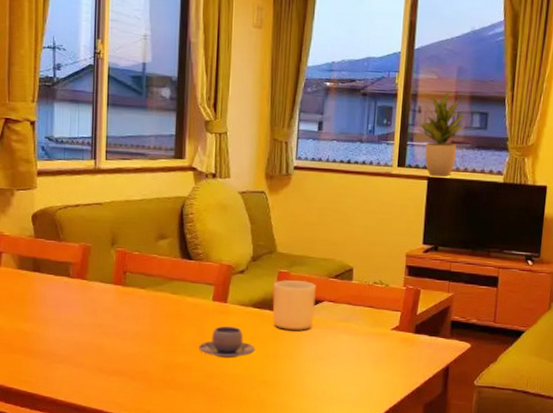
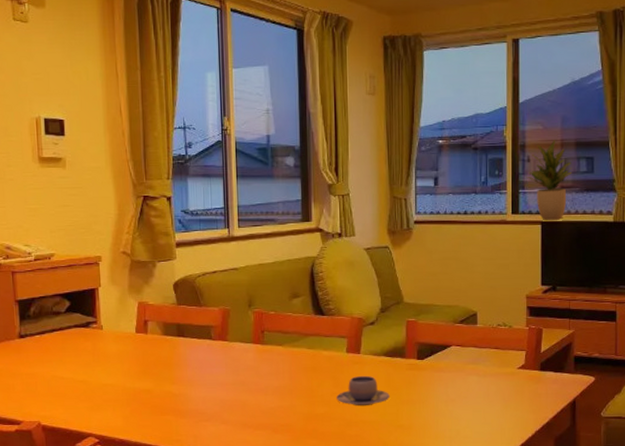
mug: present [272,280,317,330] -> none [403,328,444,375]

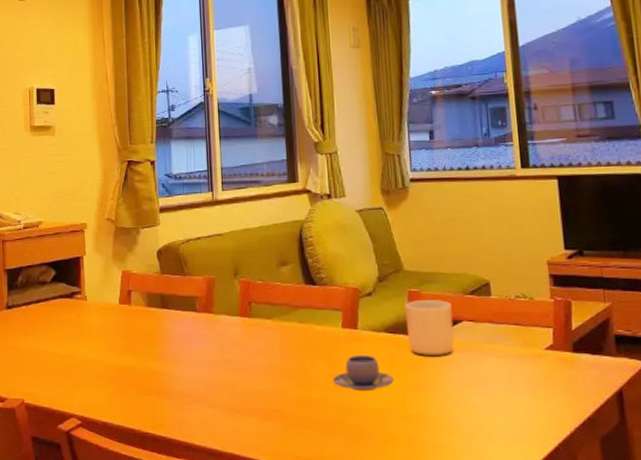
mug: none [403,328,444,375] -> present [404,300,455,355]
potted plant: present [525,140,572,221] -> none [533,84,588,175]

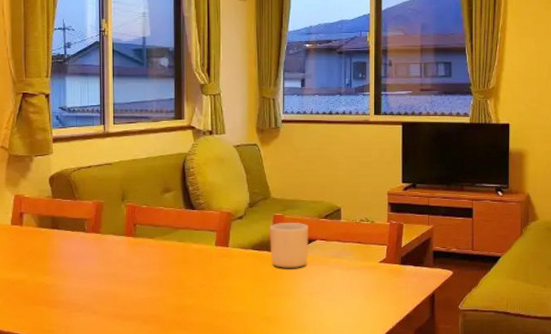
teacup: present [333,354,394,391] -> none [205,268,256,298]

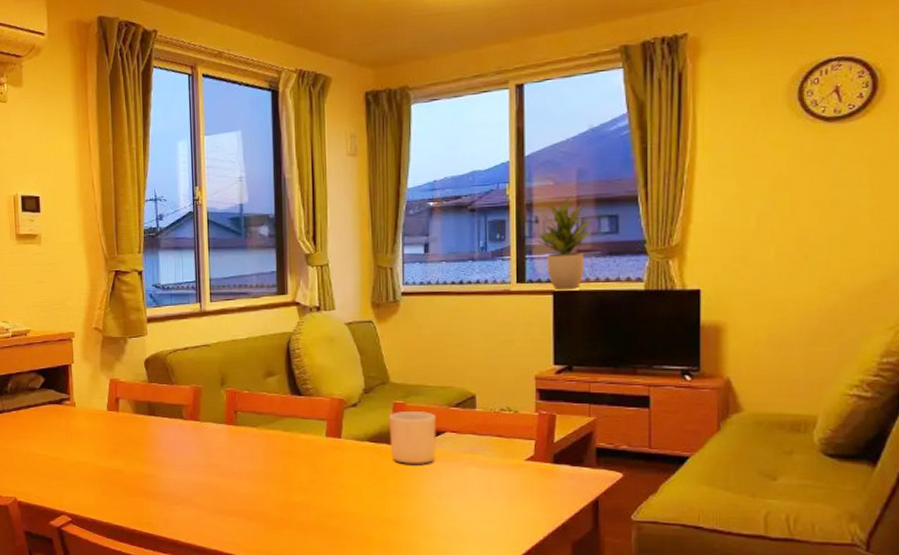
potted plant: none [387,45,431,122] -> present [532,197,591,291]

